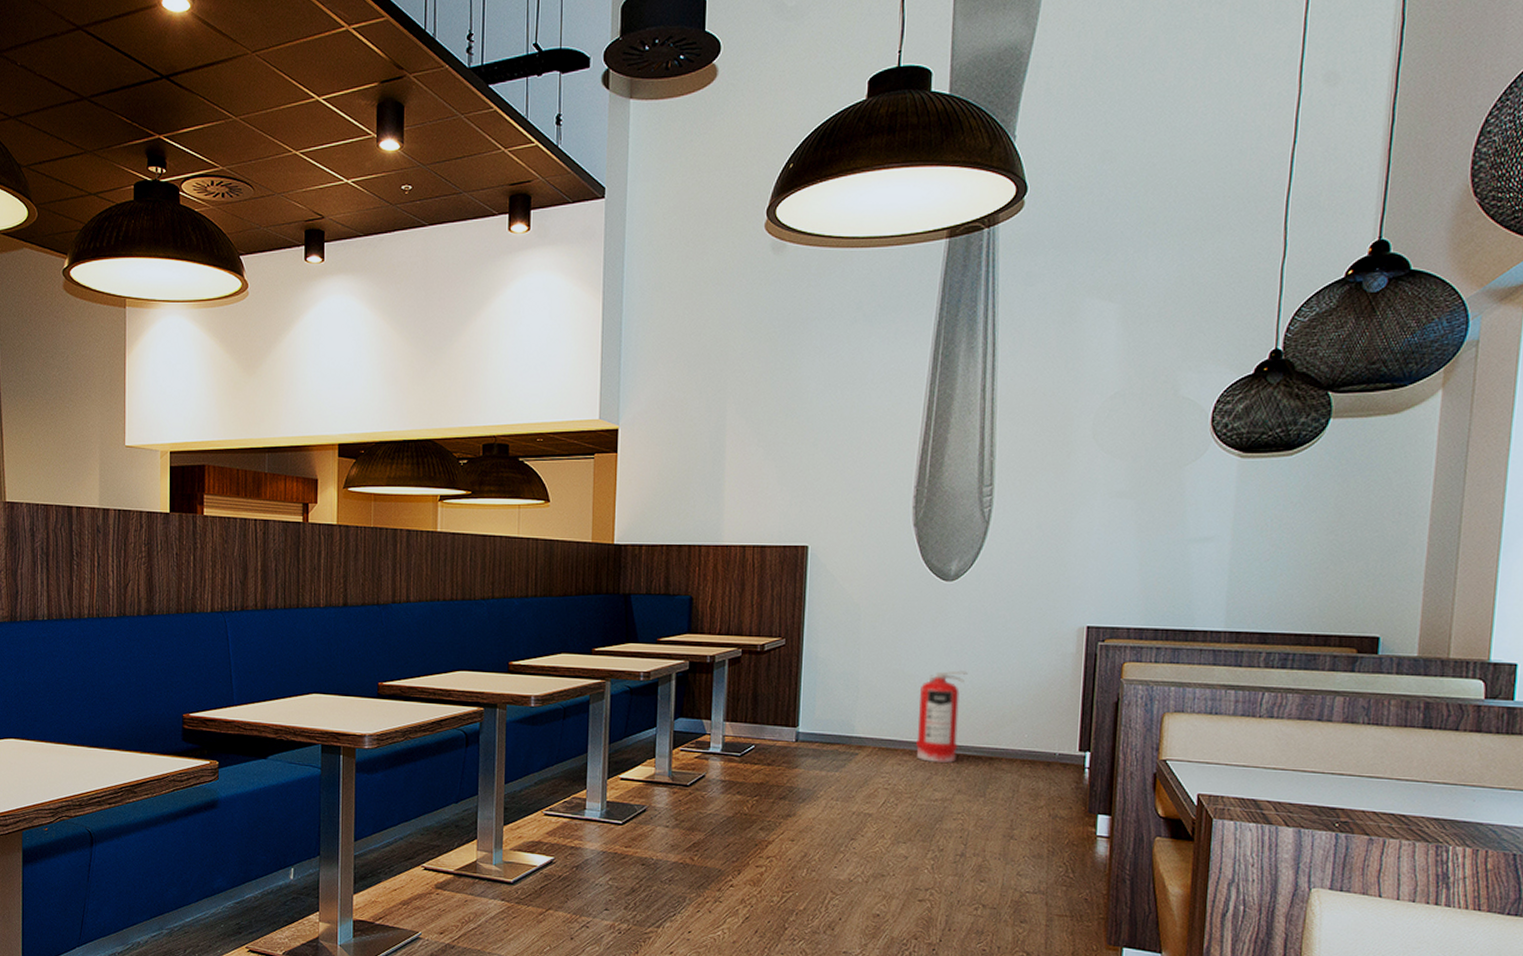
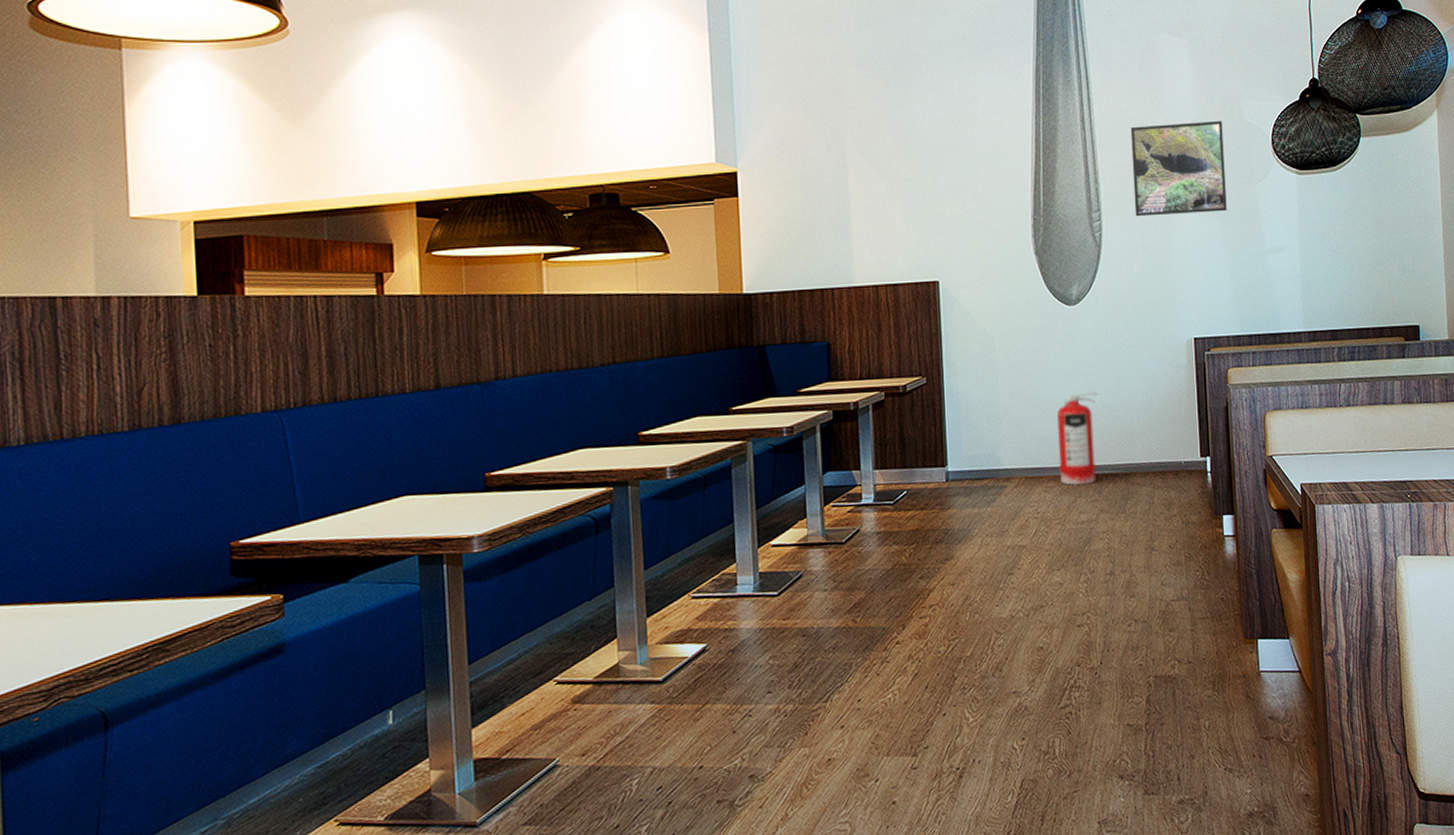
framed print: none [1033,395,1151,494] -> present [1130,121,1227,217]

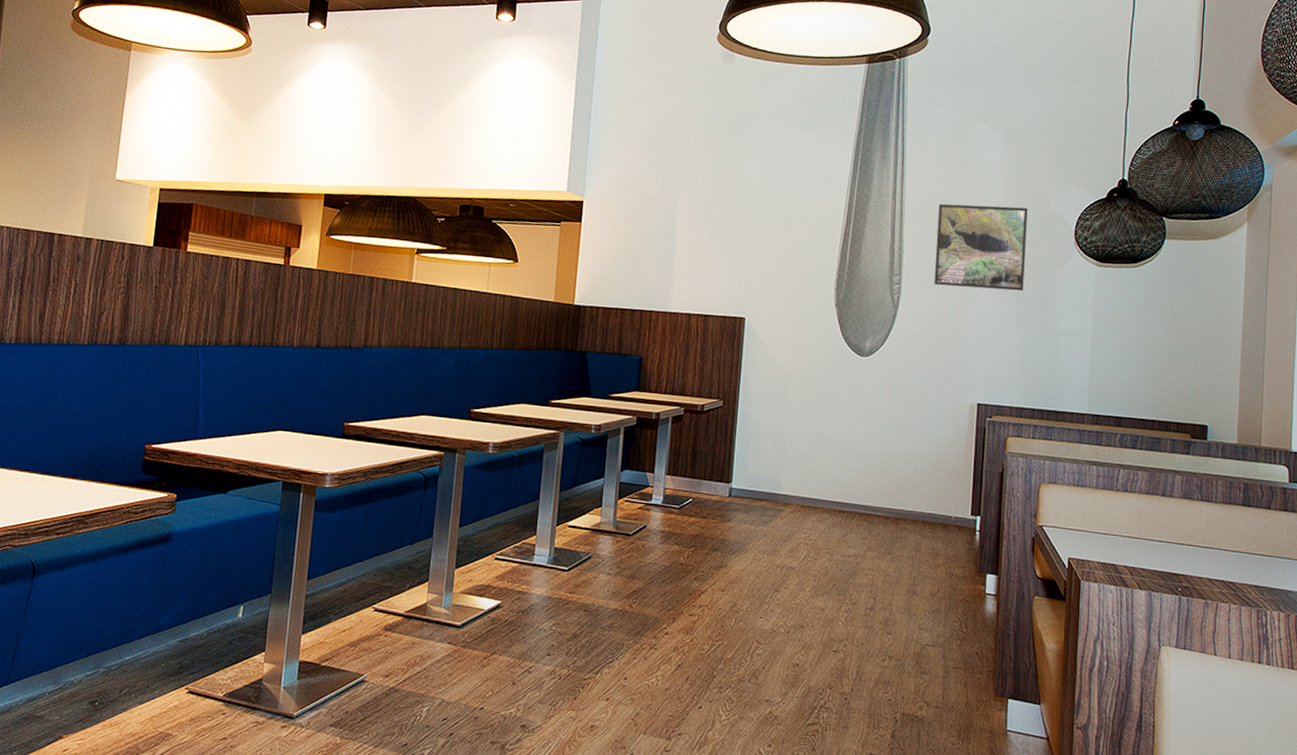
fire extinguisher: present [1057,391,1098,485] -> none [834,437,879,522]

